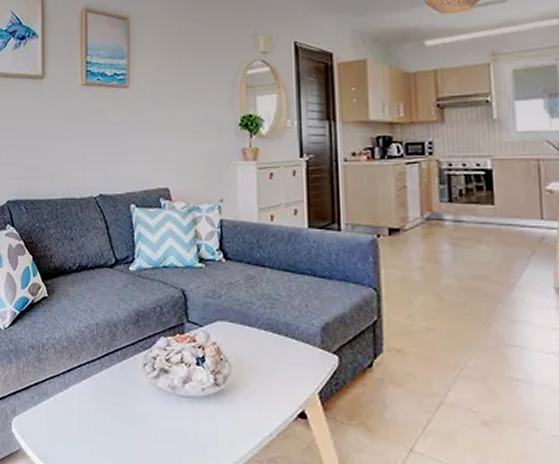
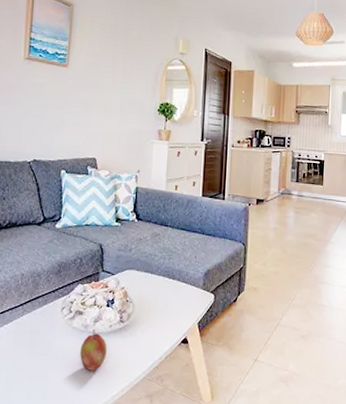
apple: none [169,392,201,443] -> present [80,330,107,371]

